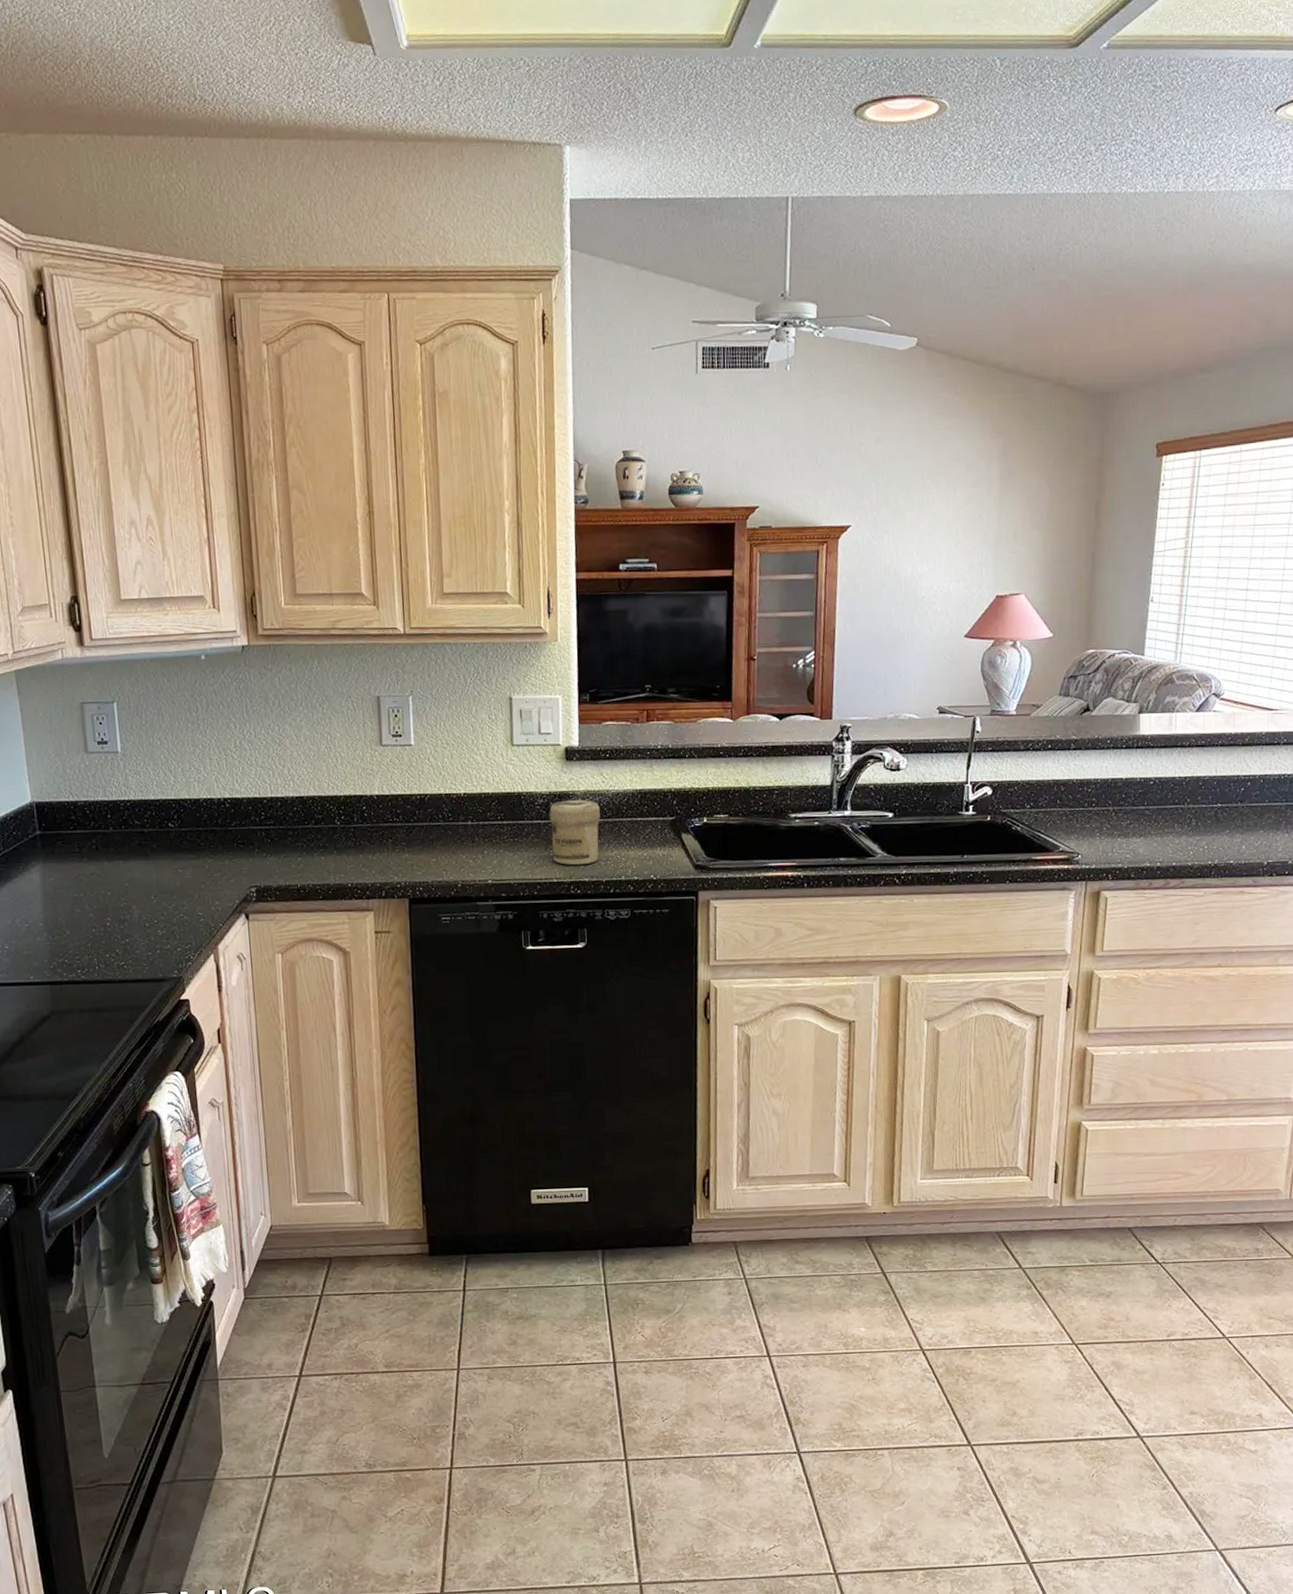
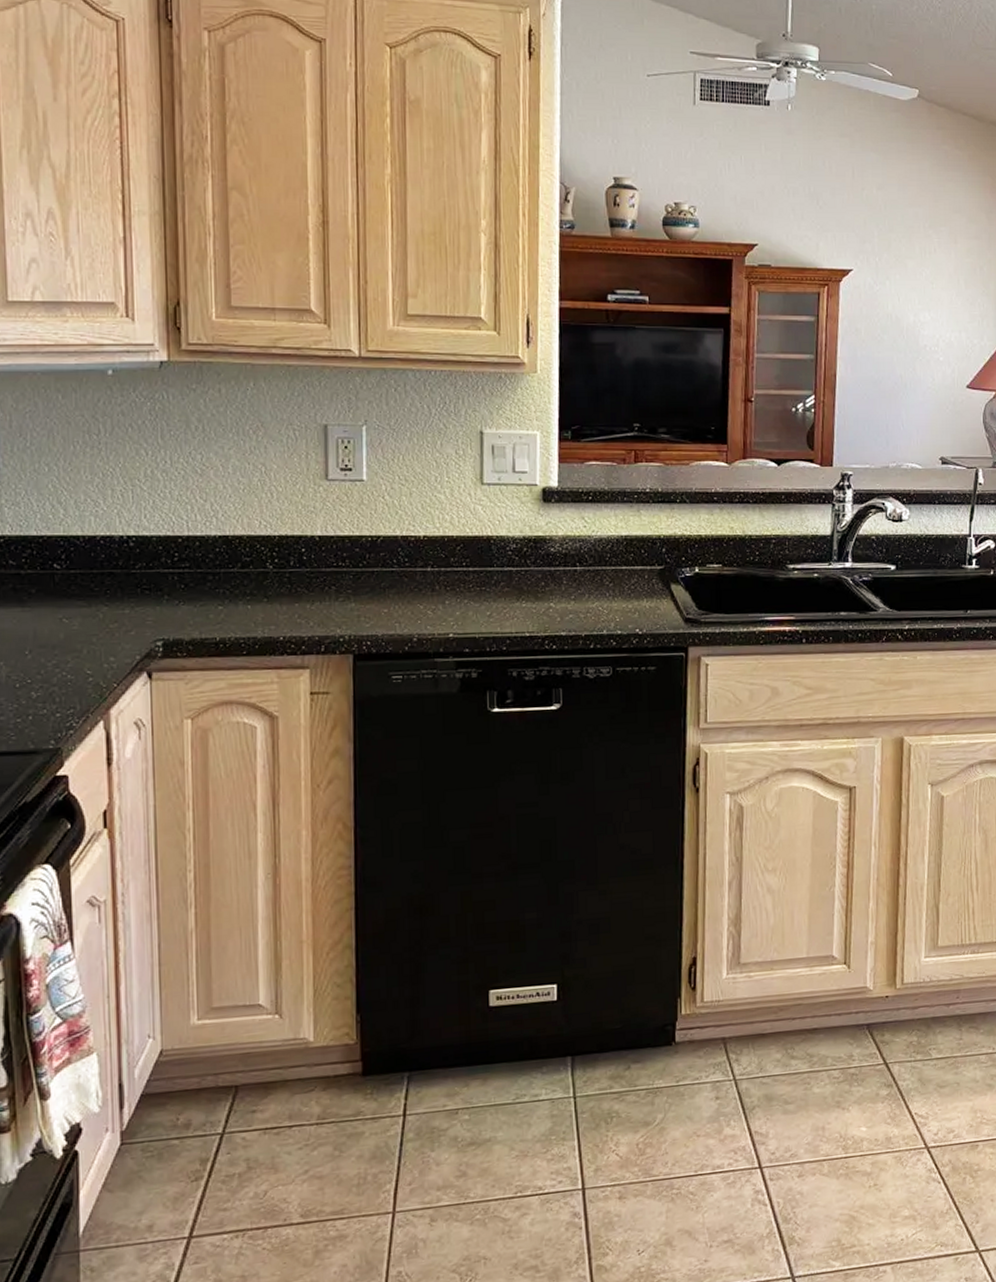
jar: present [549,799,600,866] -> none [523,545,580,618]

